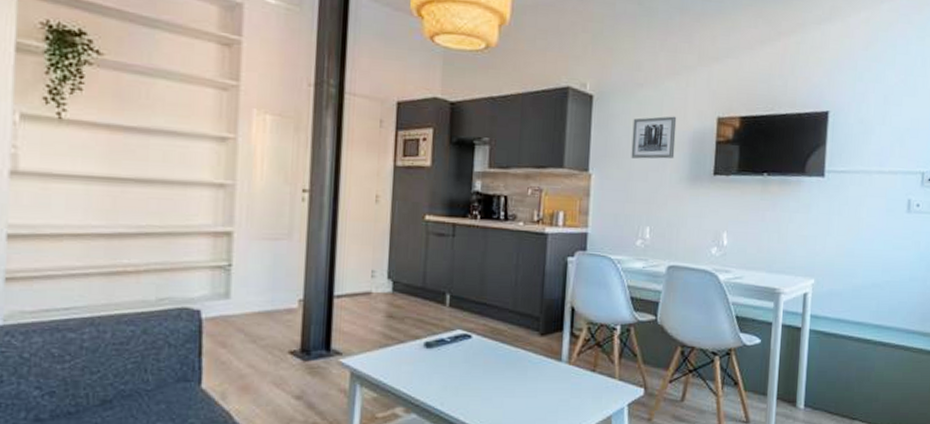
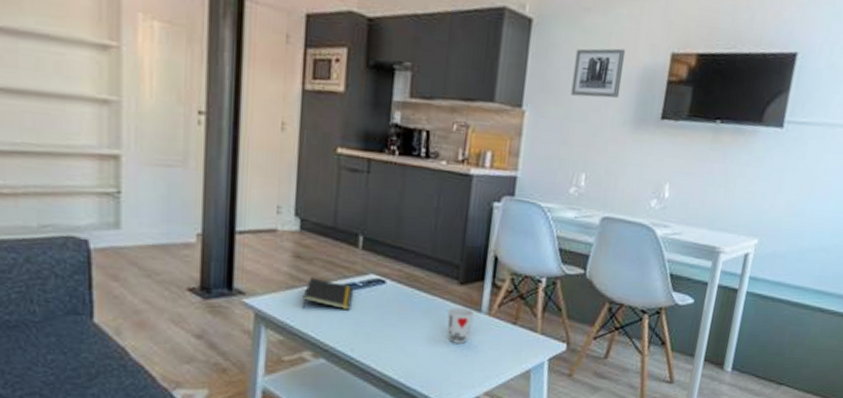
notepad: none [394,335,441,366] -> present [302,277,353,311]
cup: none [530,357,555,393] -> present [447,306,474,344]

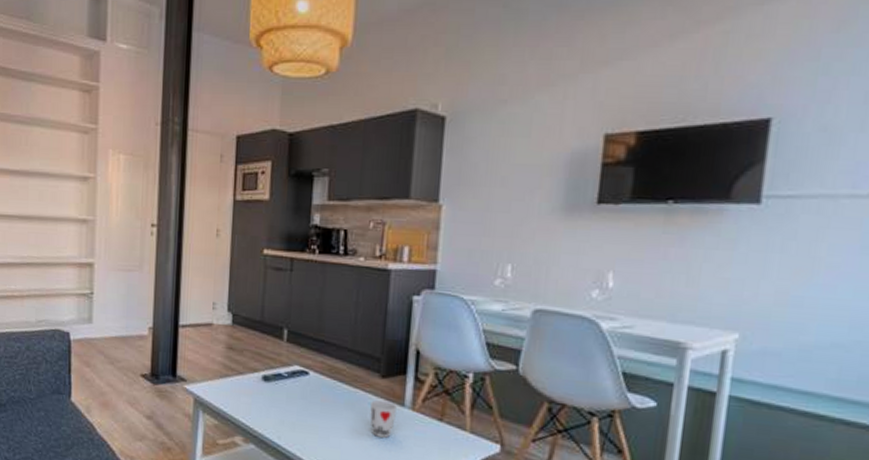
notepad: present [302,277,353,311] -> none [234,367,279,400]
wall art: present [570,48,626,98] -> none [490,135,550,187]

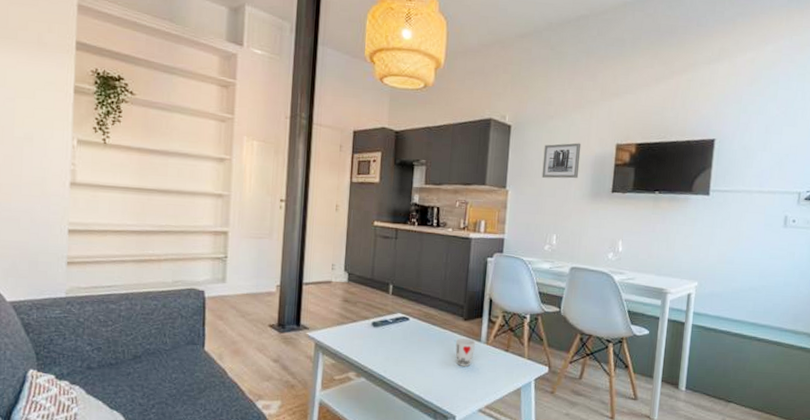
wall art: none [490,135,550,187] -> present [542,143,581,179]

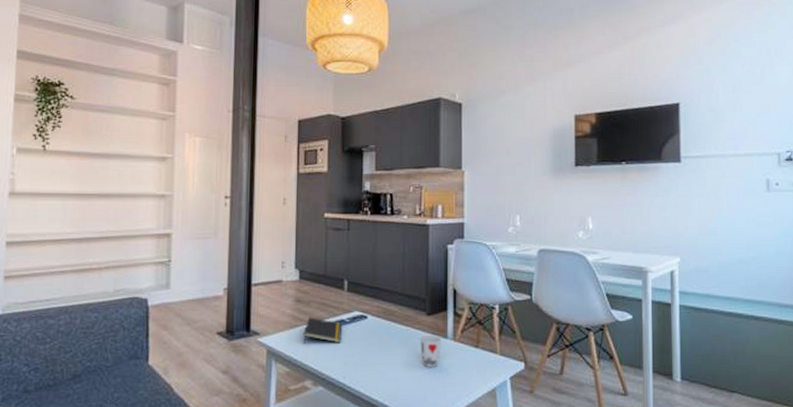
notepad: none [349,316,385,341] -> present [303,317,342,344]
wall art: present [542,143,581,179] -> none [498,117,538,156]

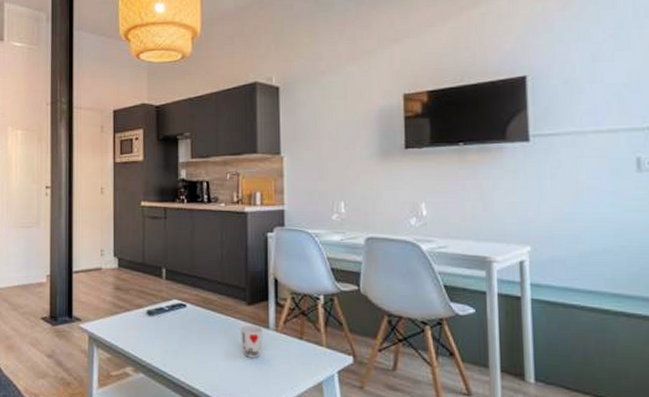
notepad: present [303,317,342,344] -> none [123,304,161,331]

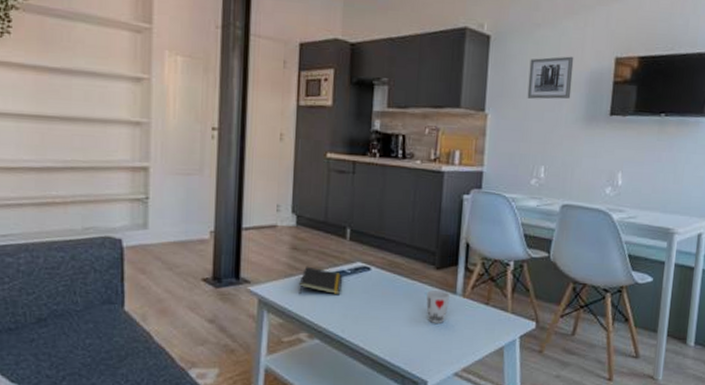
notepad: none [123,304,161,331] -> present [299,266,342,295]
wall art: none [319,97,363,139] -> present [527,56,574,99]

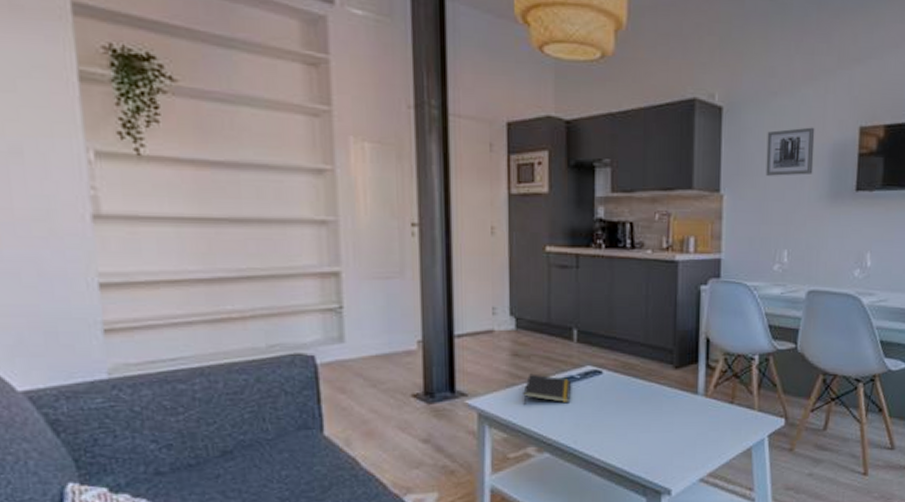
cup: present [426,289,449,323] -> none [666,390,690,427]

